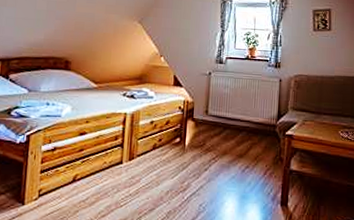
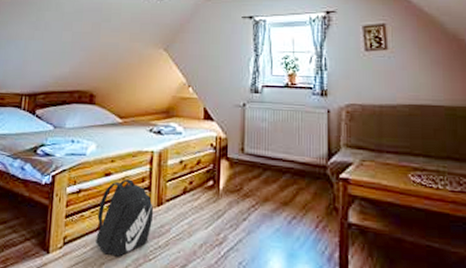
backpack: none [70,137,126,205] -> present [96,179,154,257]

